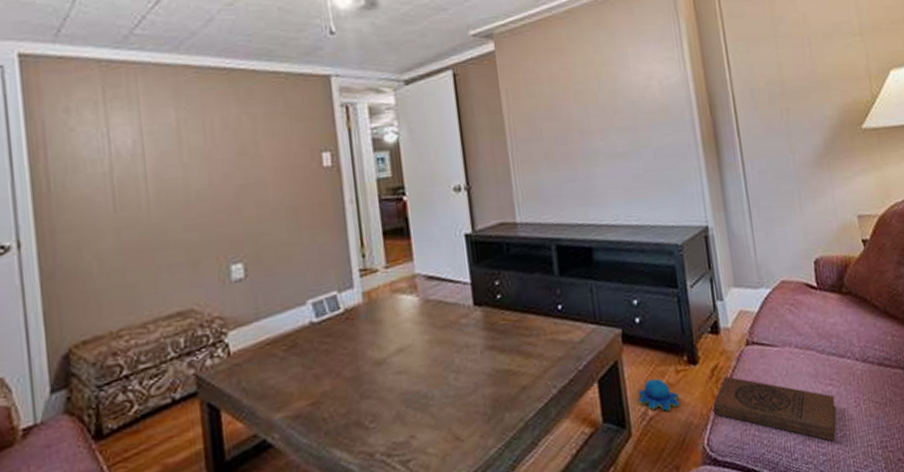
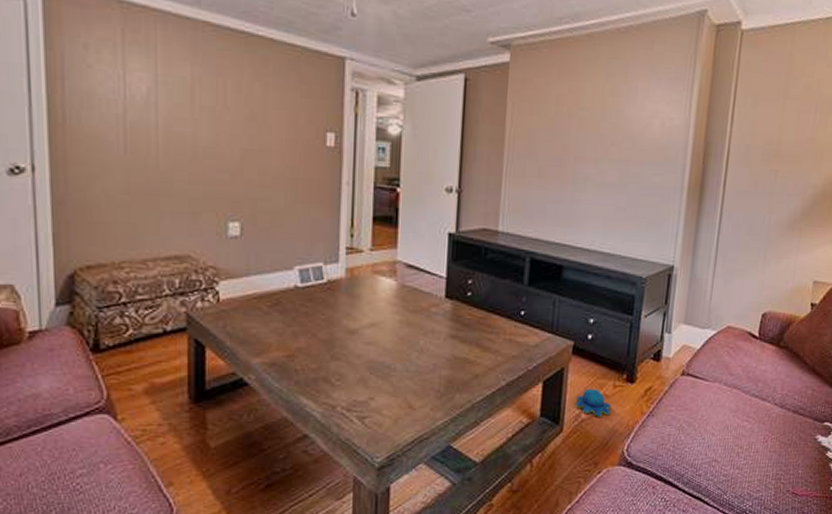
book: present [713,376,836,442] -> none [639,398,748,467]

